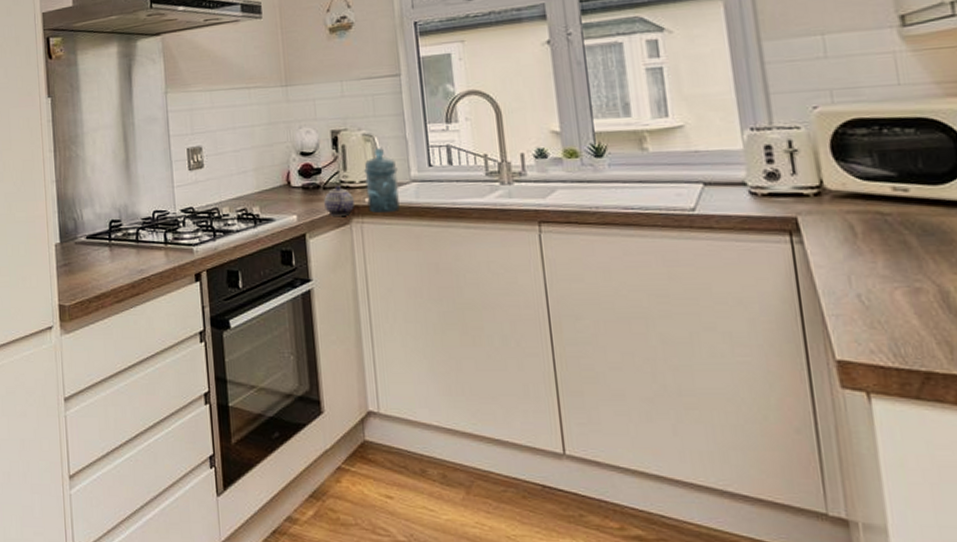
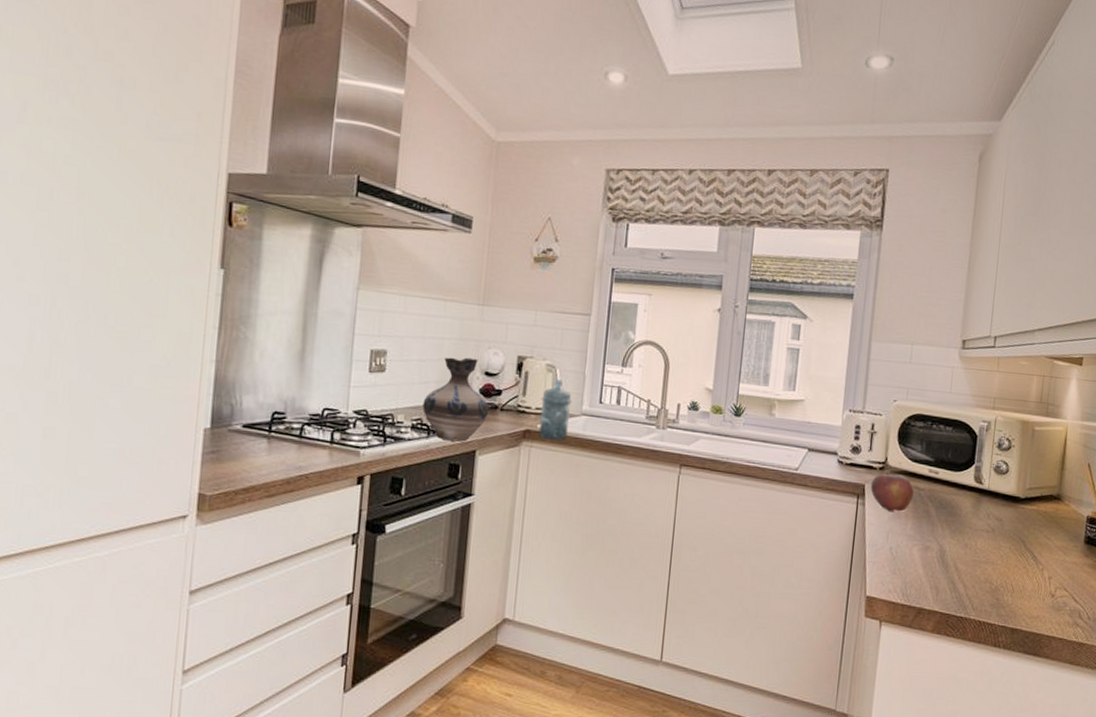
ceramic jug: none [244,140,312,228] -> present [422,357,489,442]
teapot: present [324,185,354,216] -> none [498,409,527,438]
fruit: none [806,198,876,247] -> present [871,472,914,512]

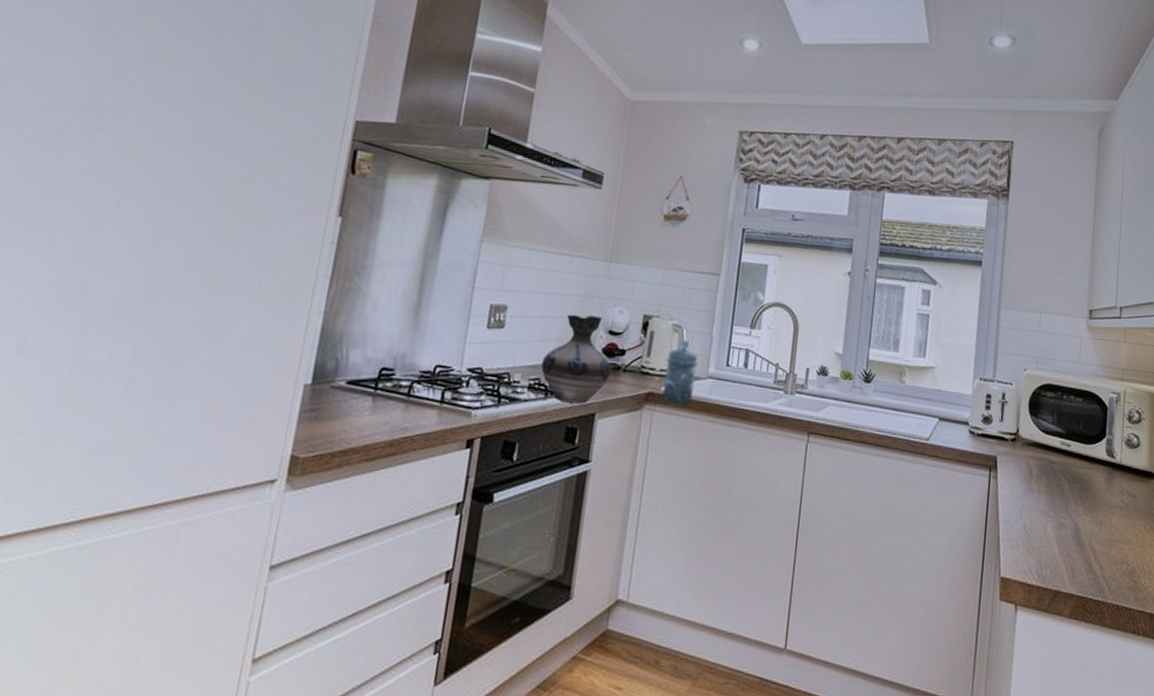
fruit: present [871,472,914,512] -> none [1003,443,1046,486]

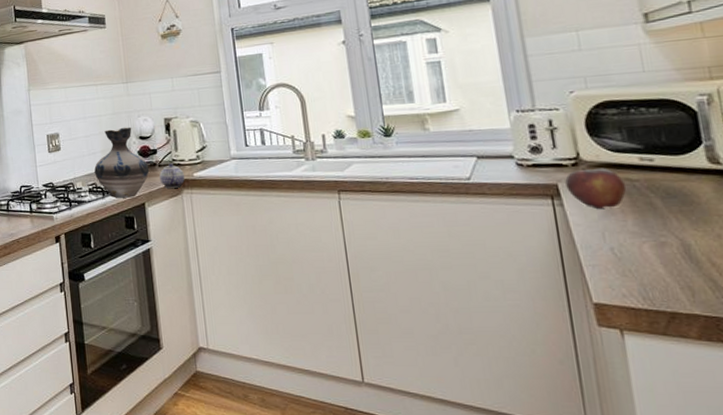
teapot: none [620,370,651,401] -> present [159,163,185,188]
canister: present [661,340,698,406] -> none [192,132,222,186]
fruit: none [1003,443,1046,486] -> present [565,167,626,209]

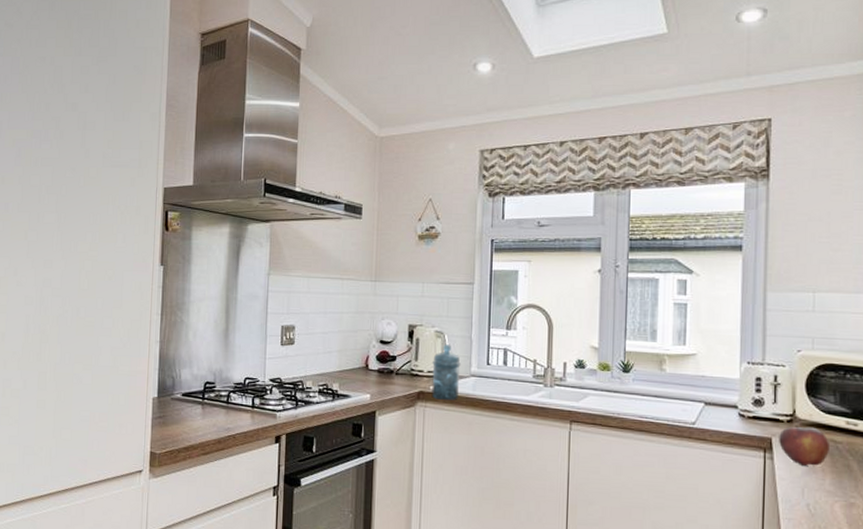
ceramic jug: present [94,127,150,198] -> none [327,328,386,404]
teapot: present [159,163,185,188] -> none [395,372,421,399]
canister: none [192,132,222,186] -> present [431,344,461,401]

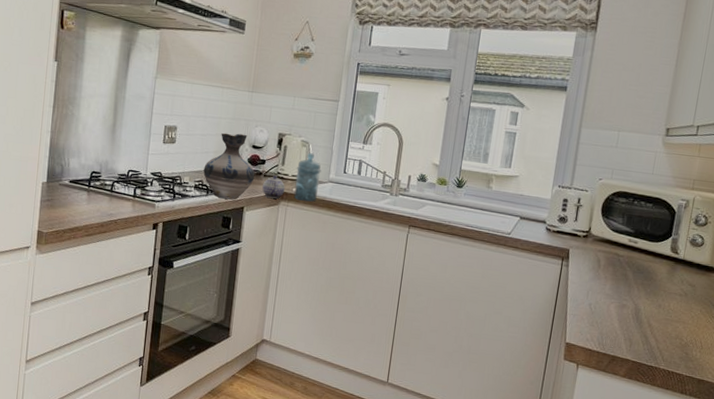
ceramic jug: none [327,328,386,404] -> present [203,132,255,200]
teapot: none [395,372,421,399] -> present [262,175,285,199]
fruit: present [779,425,829,466] -> none [574,239,614,274]

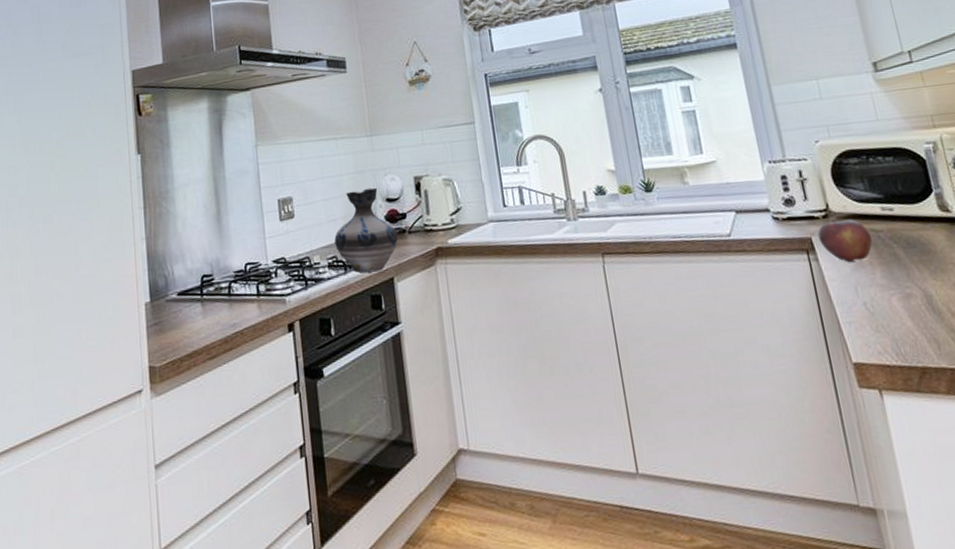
teapot: present [262,175,285,199] -> none [409,229,438,259]
canister: present [293,153,321,203] -> none [446,191,480,254]
fruit: none [574,239,614,274] -> present [817,219,872,262]

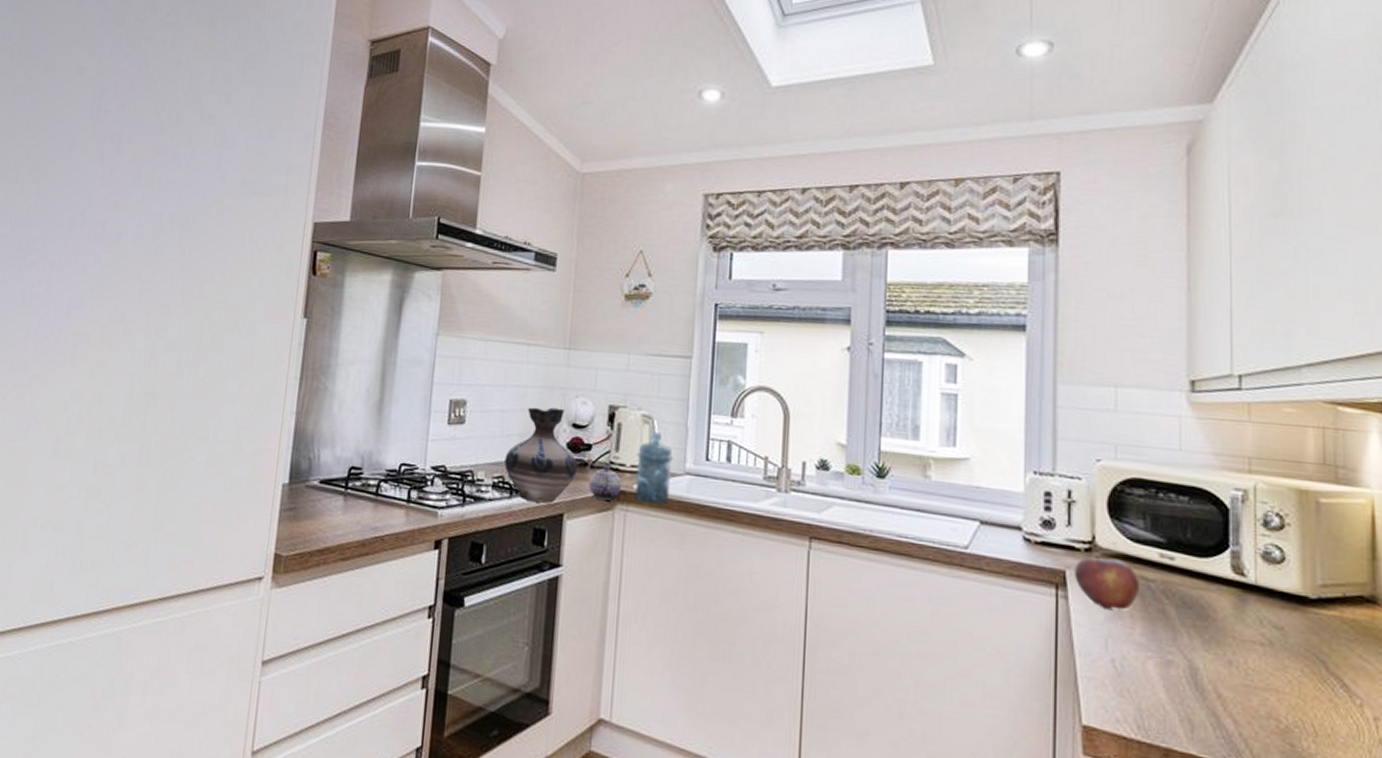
teapot: none [409,229,438,259] -> present [589,466,621,501]
canister: none [446,191,480,254] -> present [634,432,673,505]

